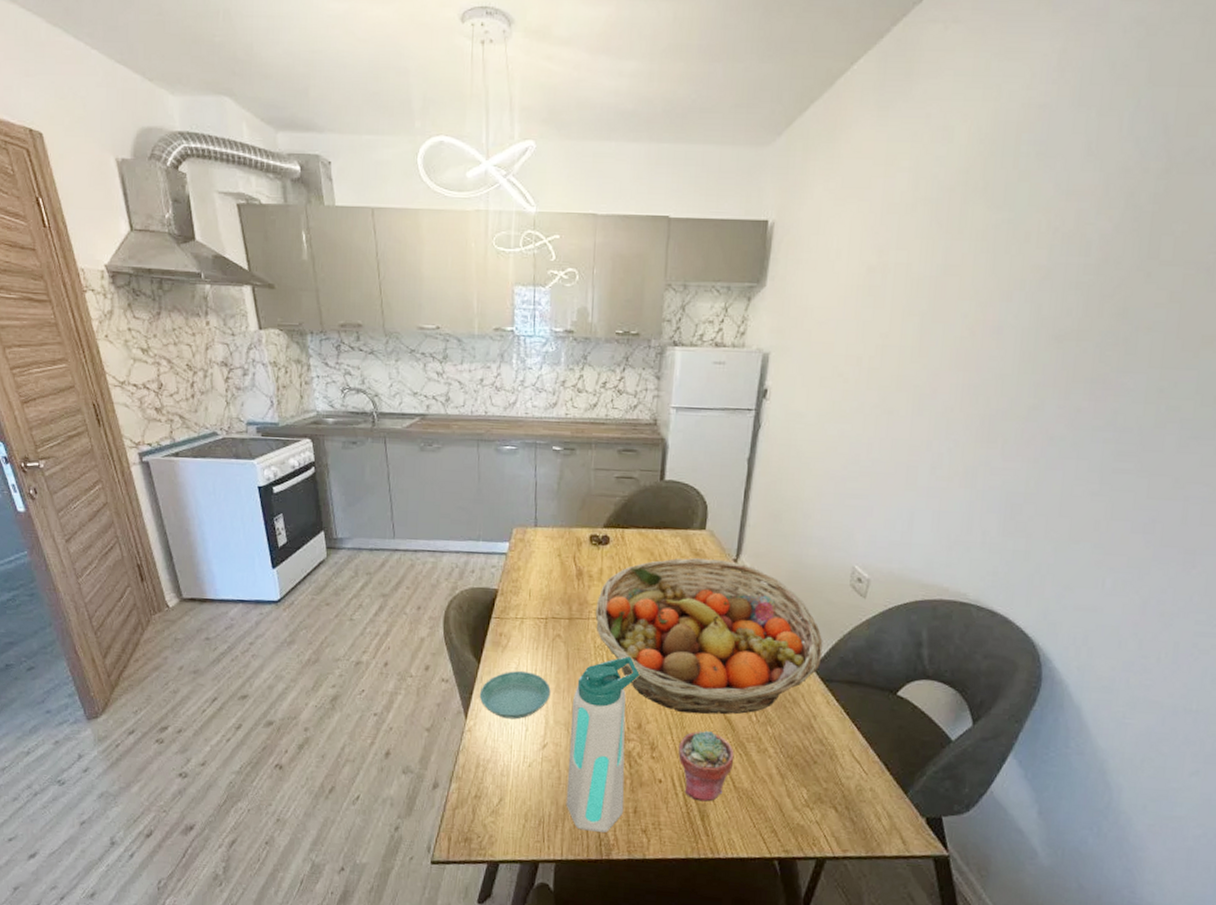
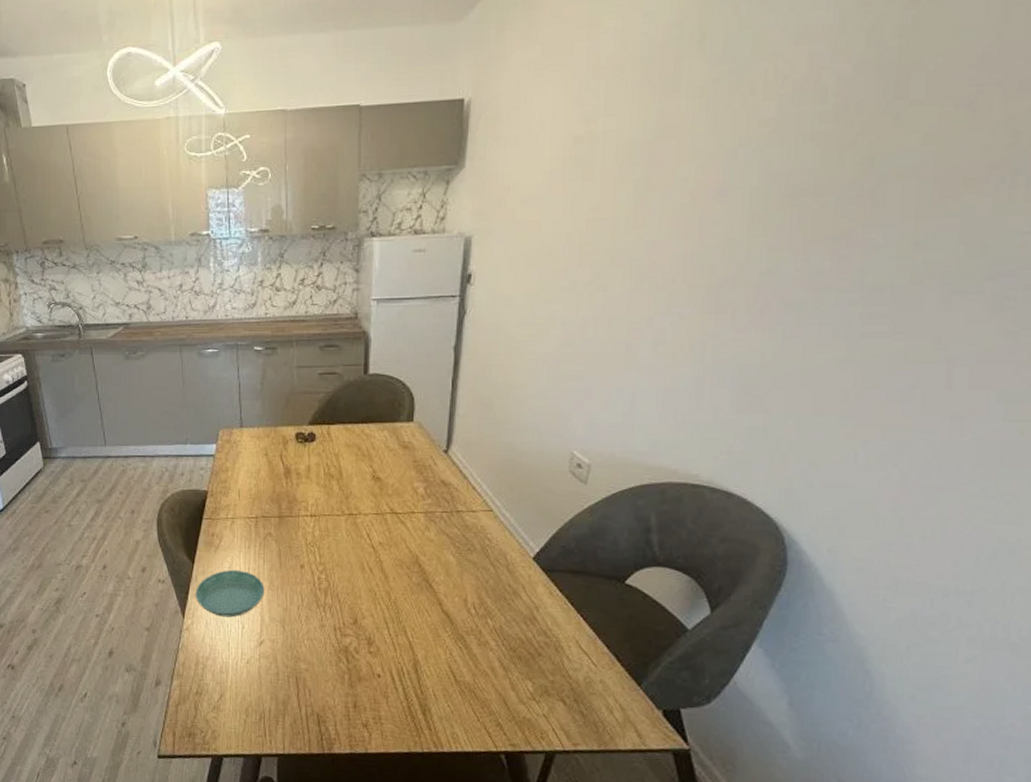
water bottle: present [566,656,640,833] -> none [285,551,353,727]
fruit basket: present [595,558,823,715] -> none [305,451,543,608]
potted succulent: present [678,730,735,802] -> none [396,624,454,696]

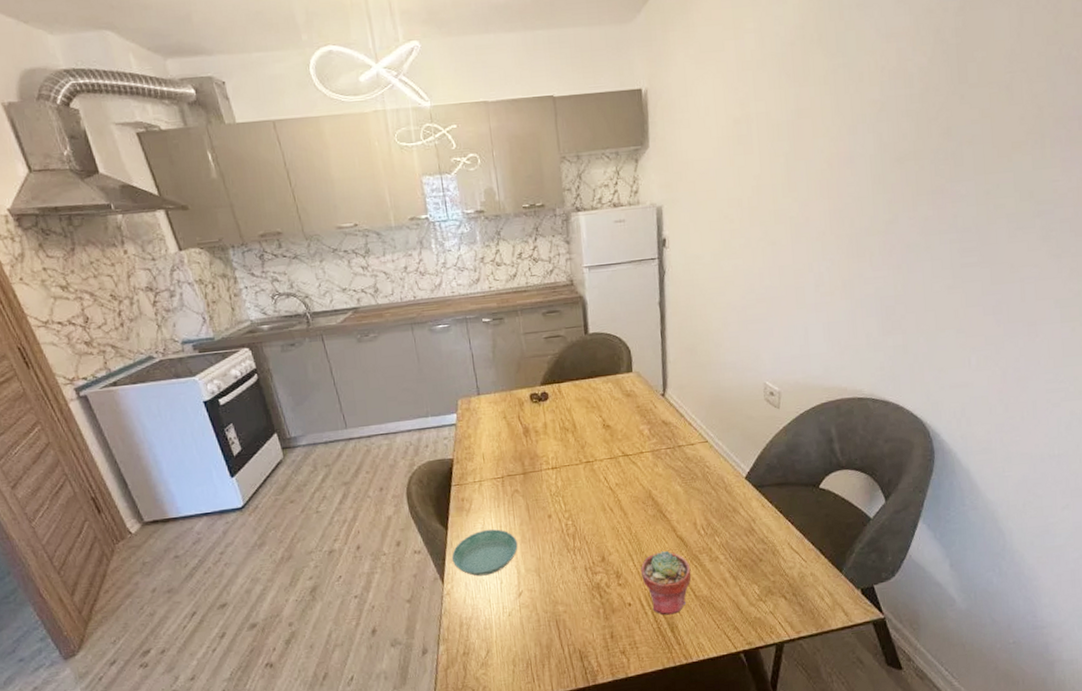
potted succulent: none [396,624,454,696] -> present [641,550,692,616]

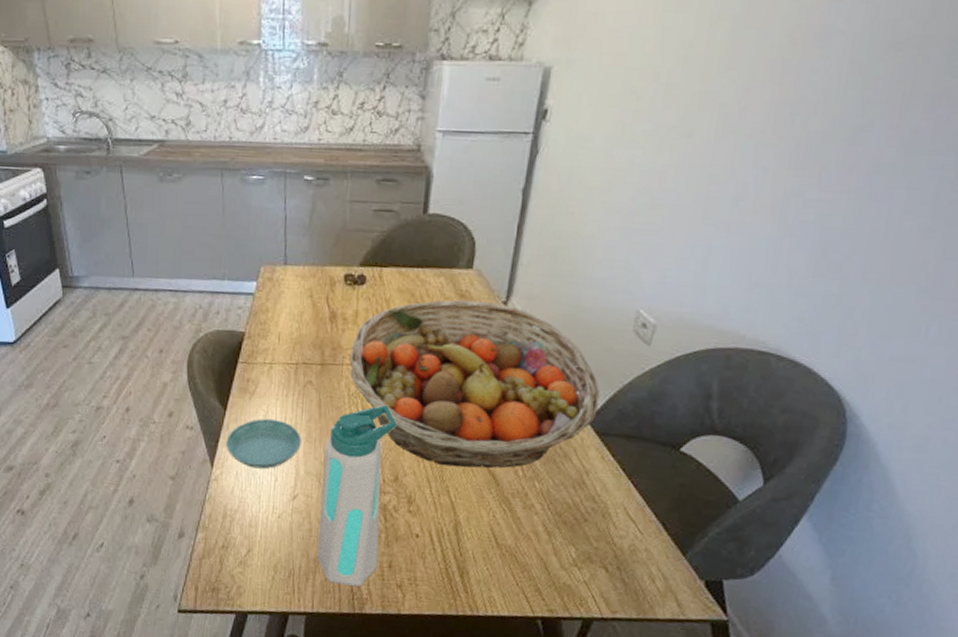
water bottle: none [538,497,602,664] -> present [317,404,397,587]
fruit basket: none [546,396,752,540] -> present [349,300,600,468]
potted succulent: present [641,550,692,616] -> none [437,484,498,558]

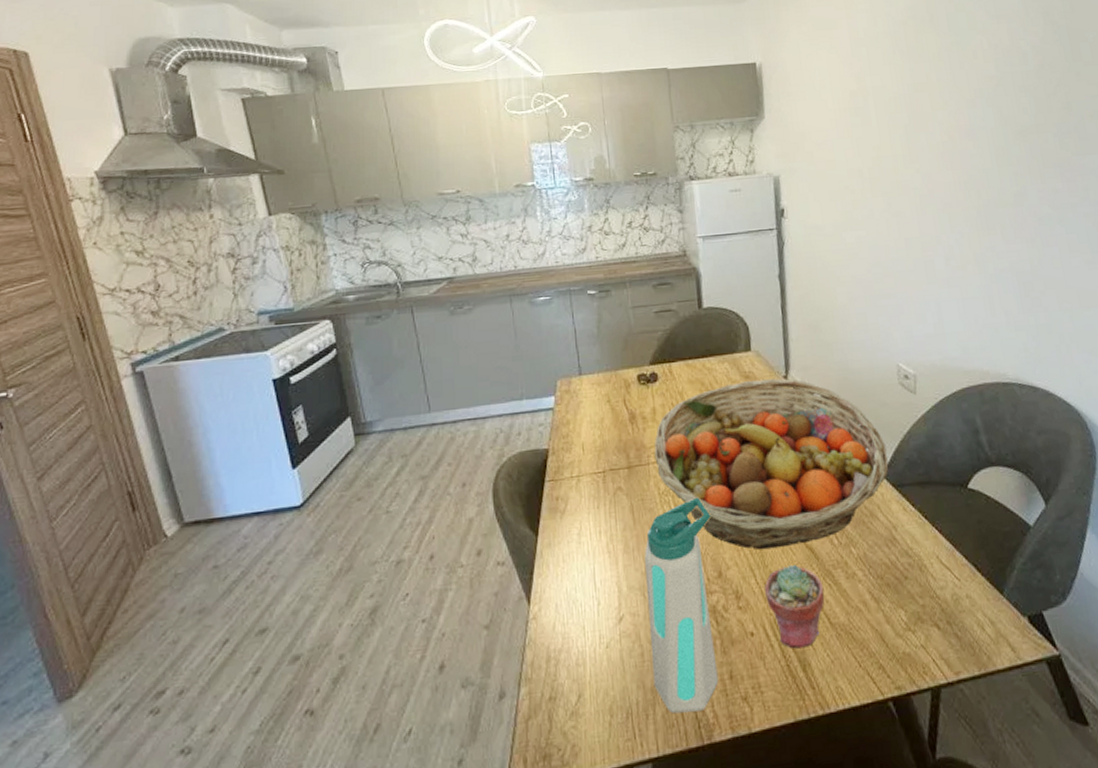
saucer: present [225,419,302,469] -> none [541,535,620,596]
potted succulent: none [437,484,498,558] -> present [765,564,825,649]

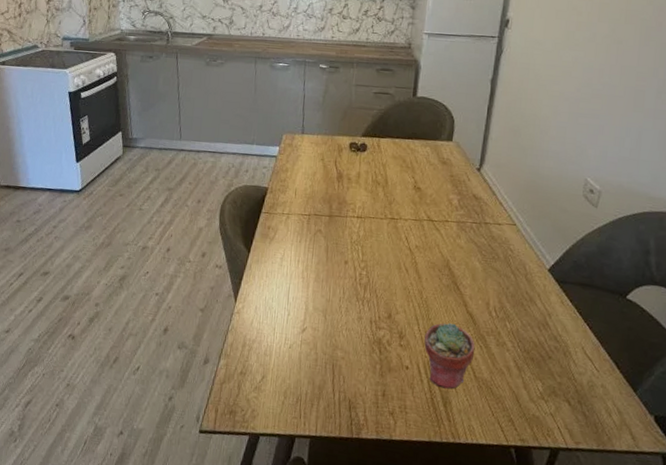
water bottle: present [644,497,719,714] -> none [321,251,391,413]
fruit basket: present [654,378,889,550] -> none [352,166,558,309]

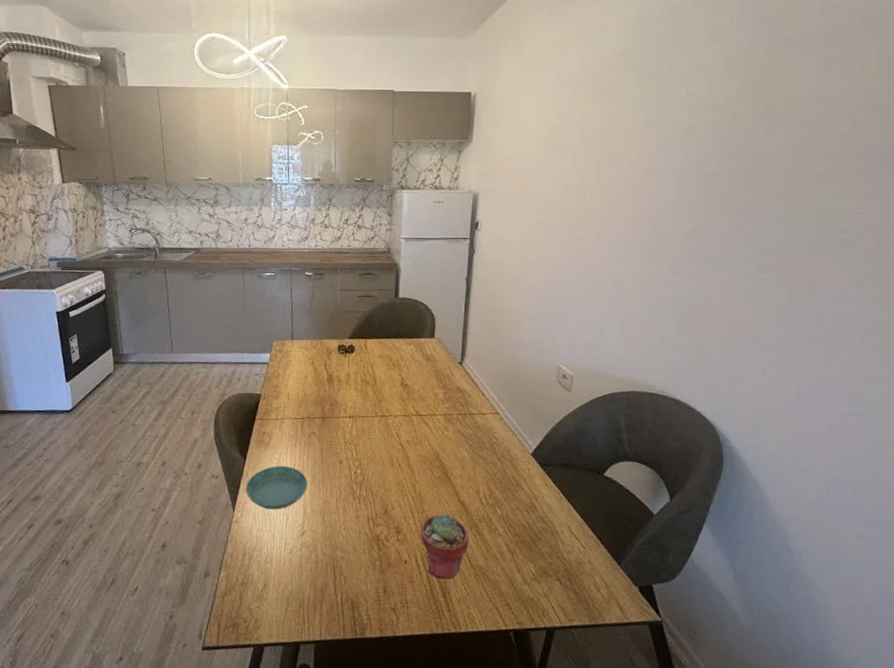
saucer: none [248,261,311,305] -> present [245,466,308,510]

